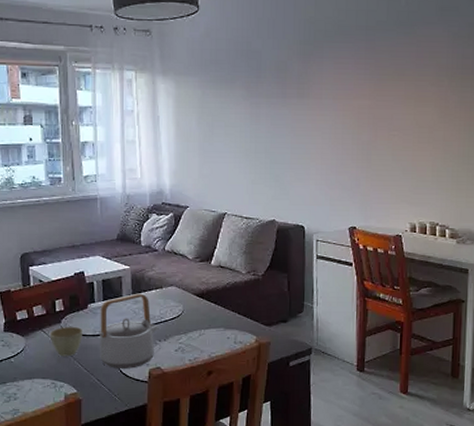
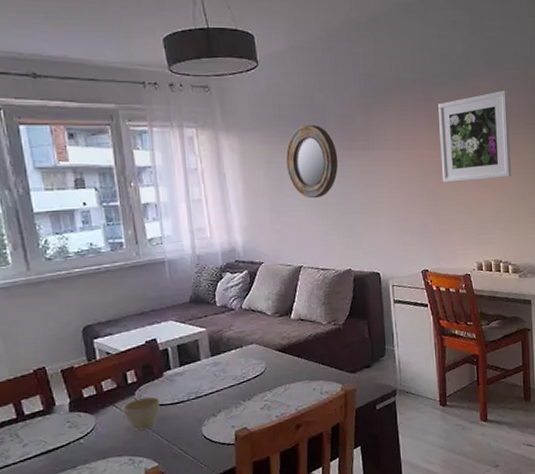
teapot: present [100,293,159,369] -> none [177,354,243,435]
home mirror: none [218,70,271,146] -> present [285,124,339,199]
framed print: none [379,39,461,137] -> present [438,91,511,183]

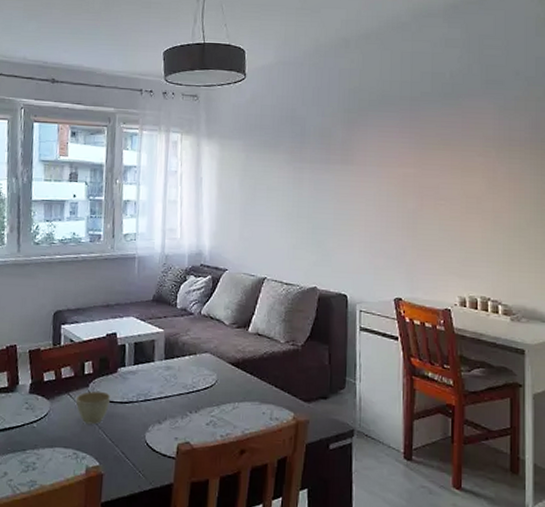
home mirror: present [285,124,339,199] -> none [261,136,314,210]
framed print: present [438,91,511,183] -> none [425,111,508,206]

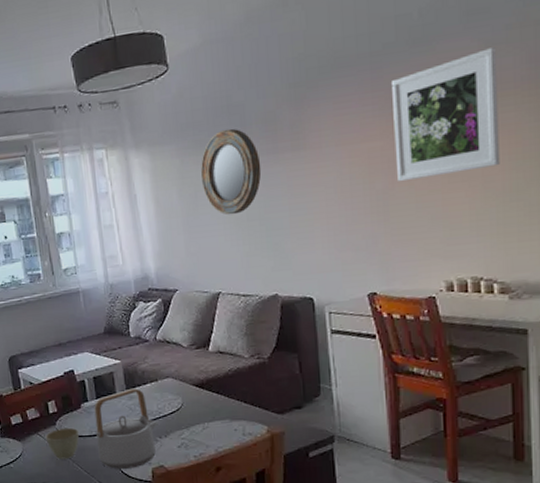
teapot: none [126,358,191,442] -> present [94,388,159,469]
home mirror: none [261,136,314,210] -> present [200,128,262,215]
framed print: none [425,111,508,206] -> present [392,47,500,182]

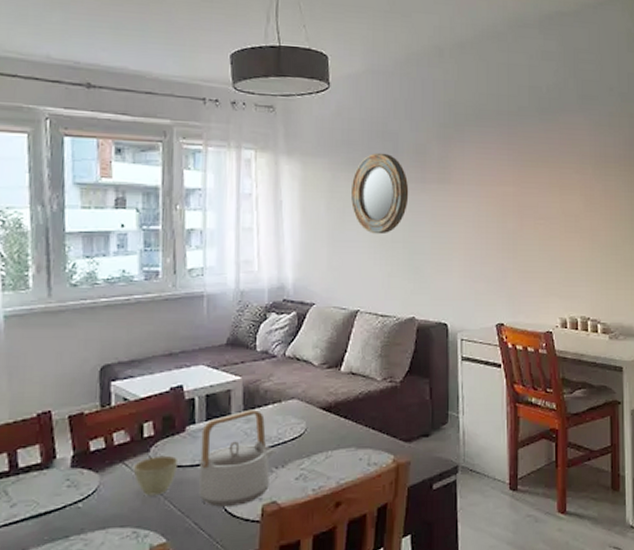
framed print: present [392,47,500,182] -> none [524,127,604,226]

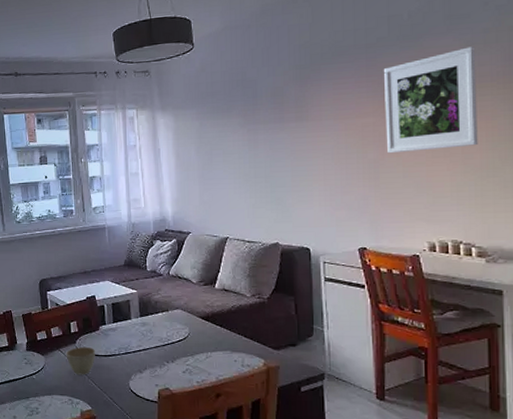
teapot: present [199,409,276,507] -> none [111,316,167,388]
home mirror: present [350,152,409,235] -> none [216,99,269,172]
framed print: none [524,127,604,226] -> present [384,47,478,154]

